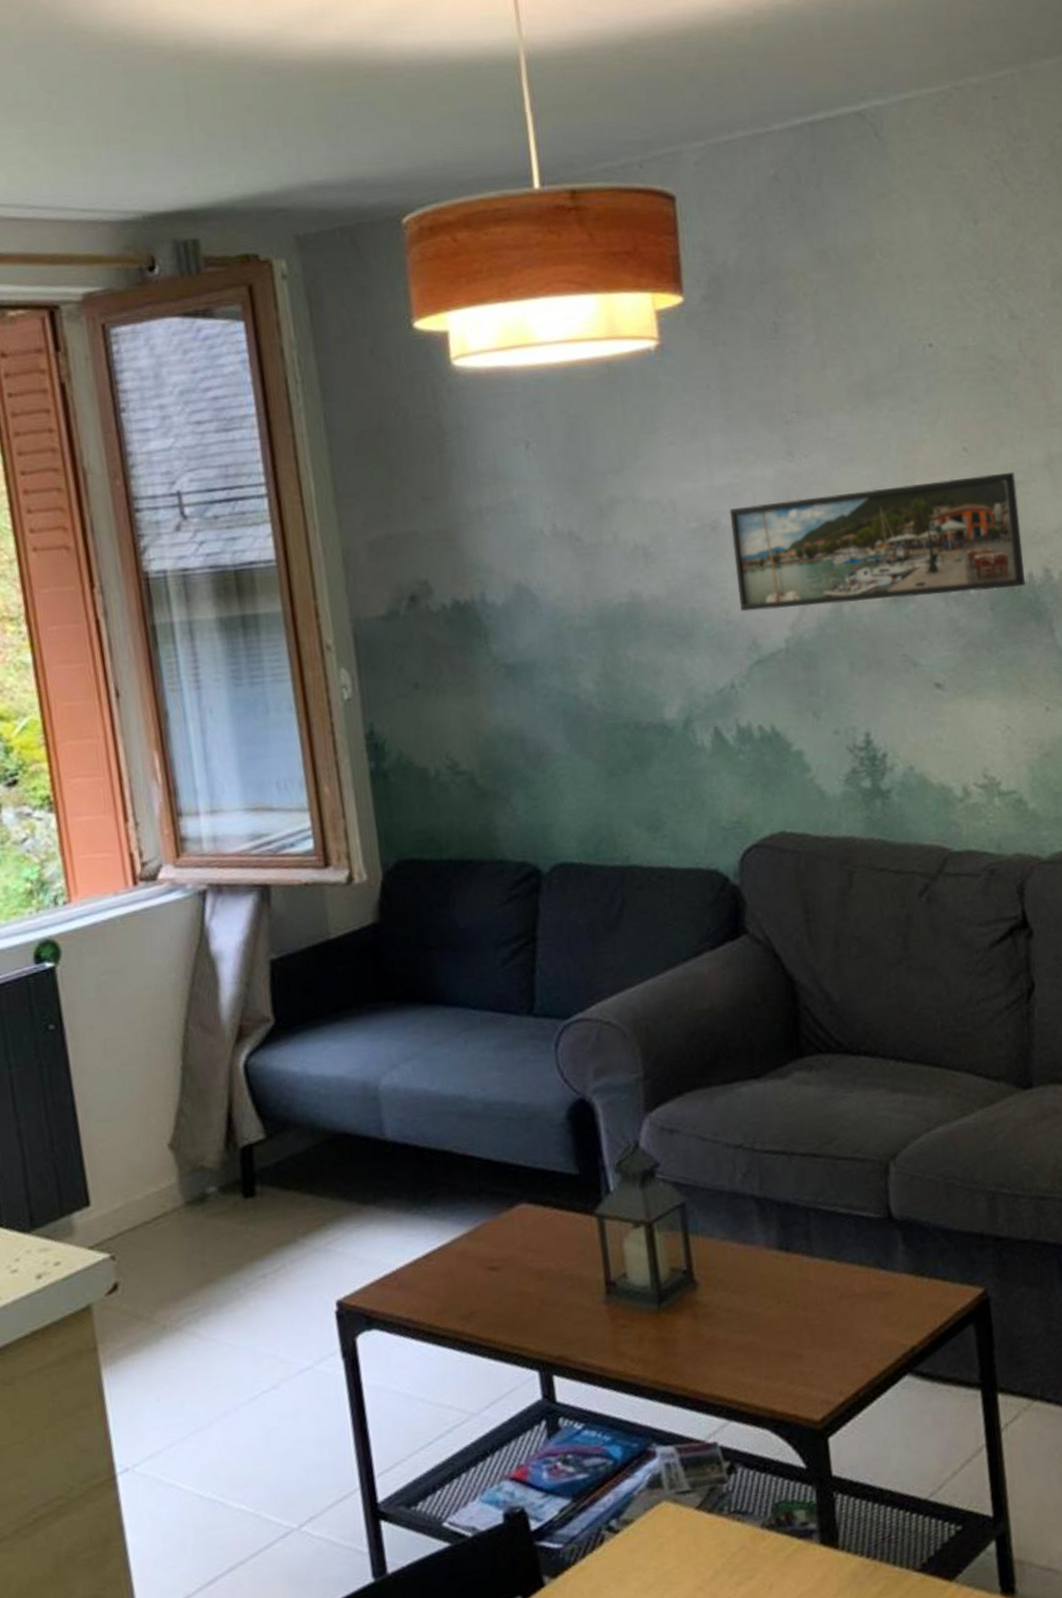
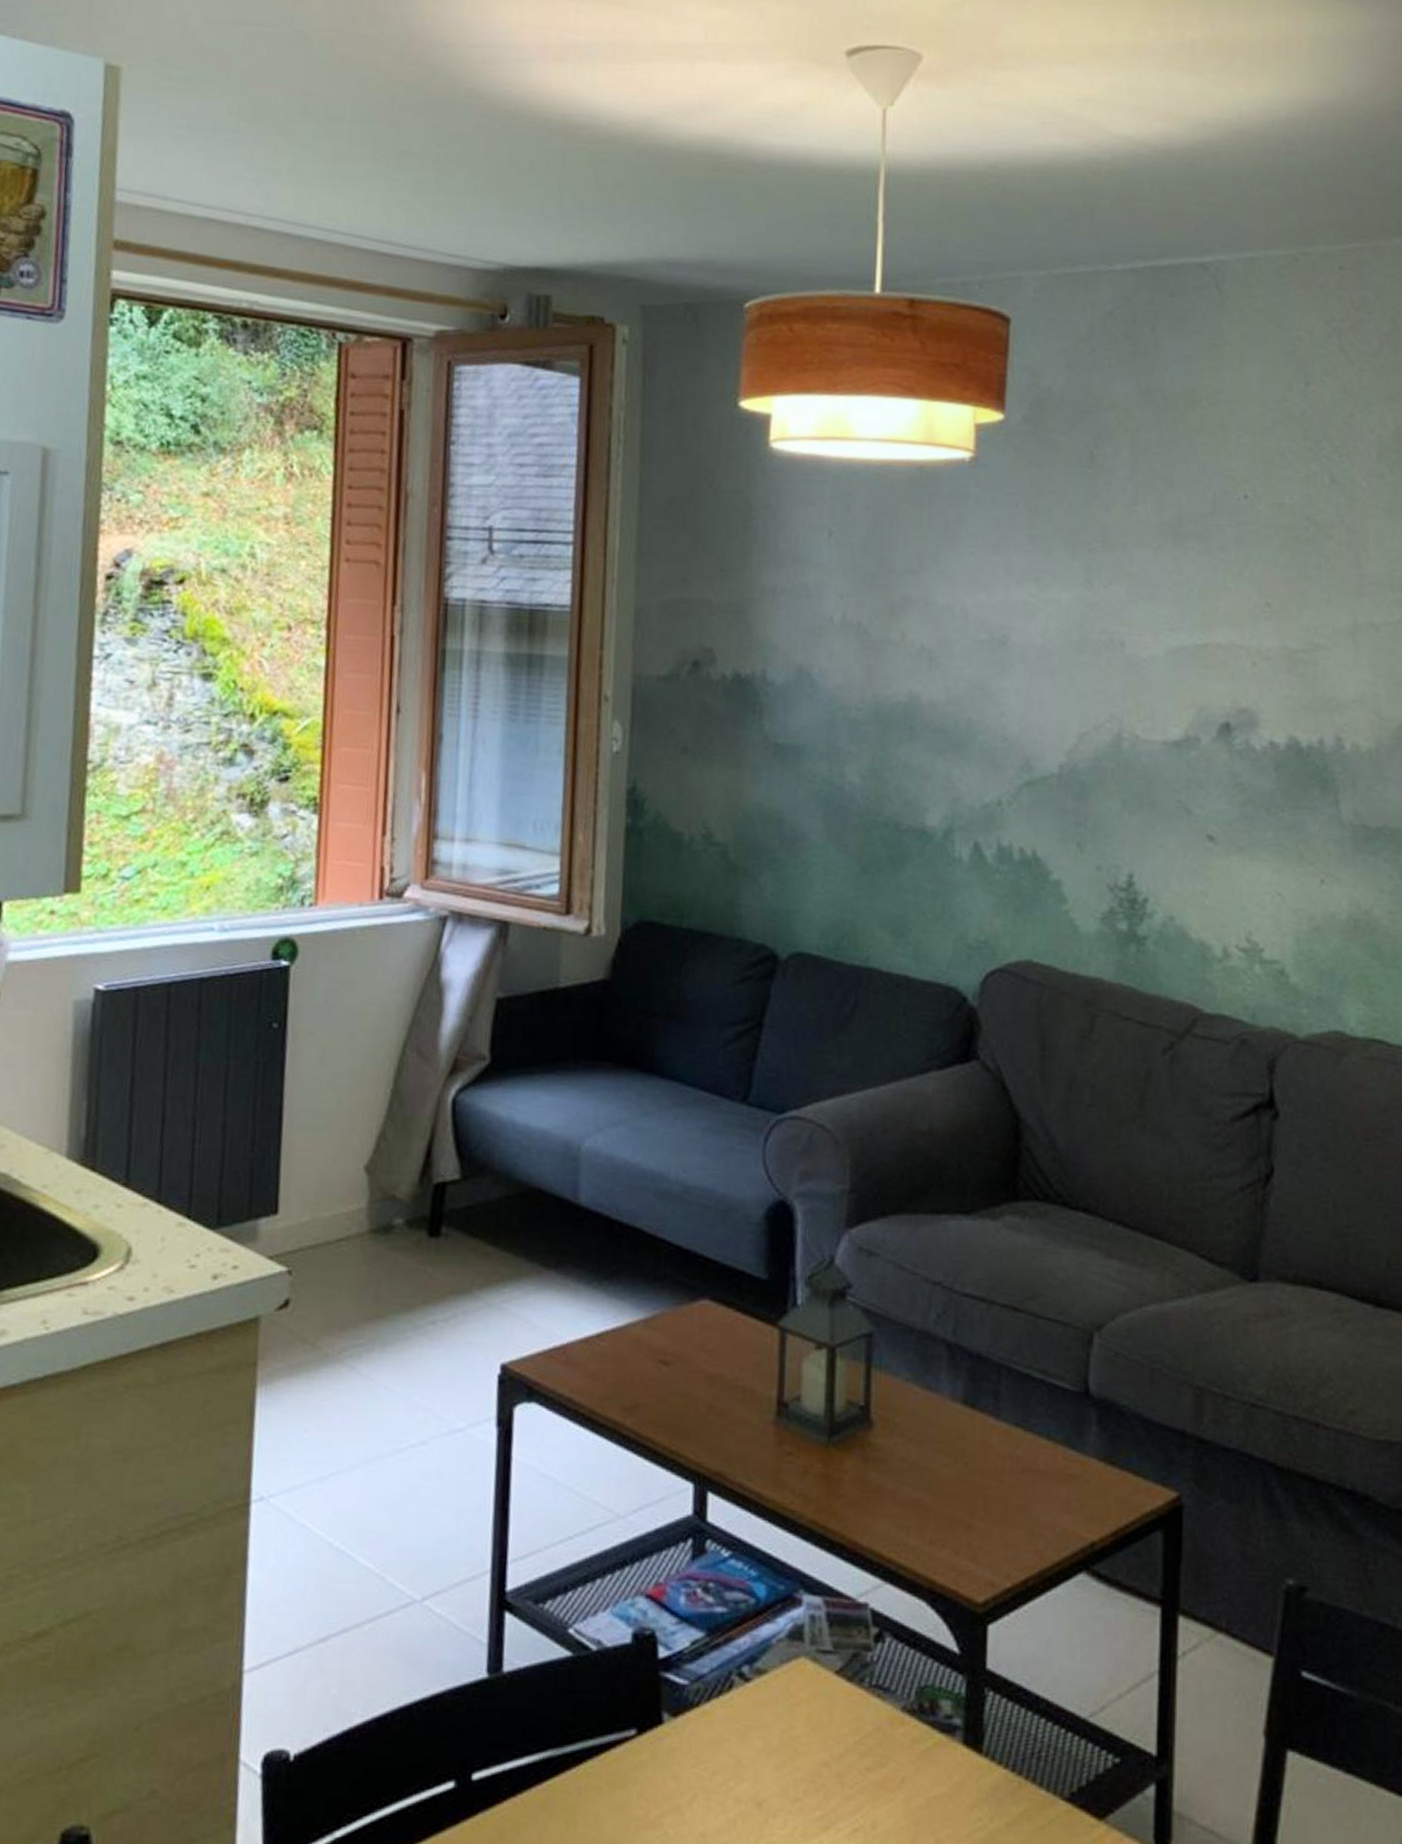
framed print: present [729,471,1025,612] -> none [1017,626,1317,752]

